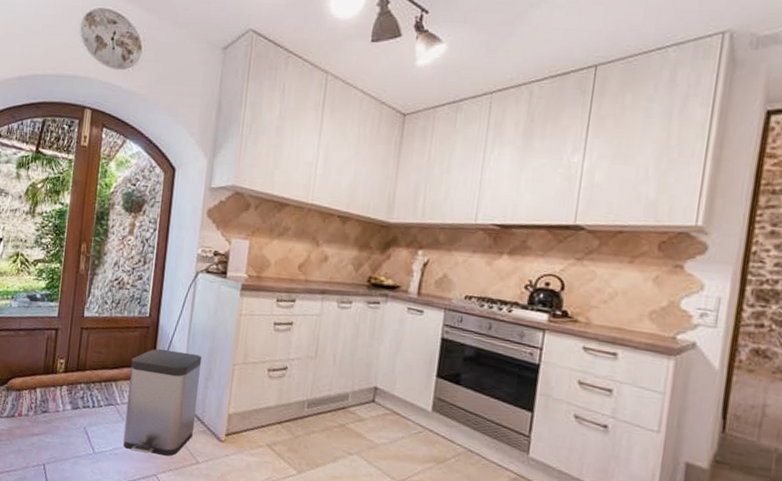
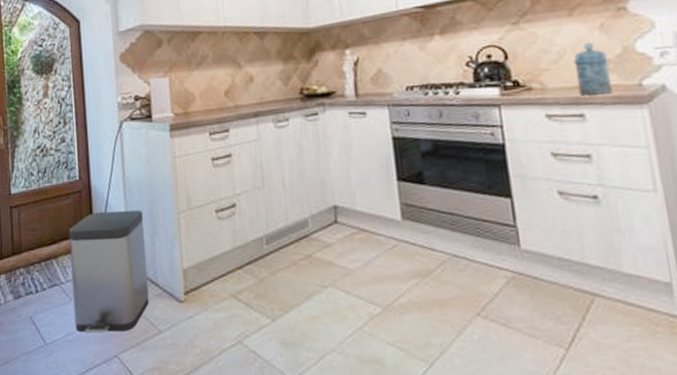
canister: none [618,290,654,341] -> present [573,42,613,96]

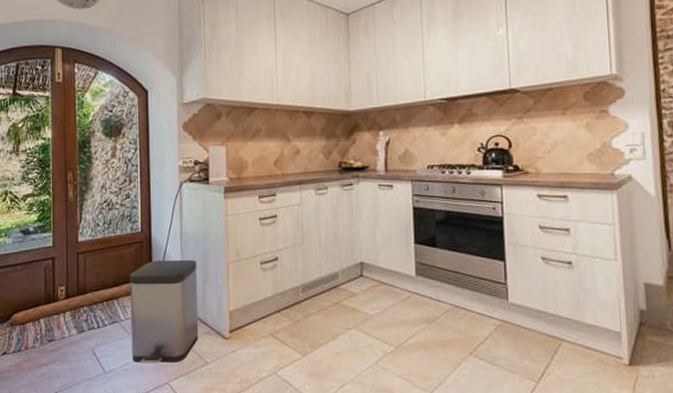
canister: present [573,42,613,96] -> none [563,138,591,181]

